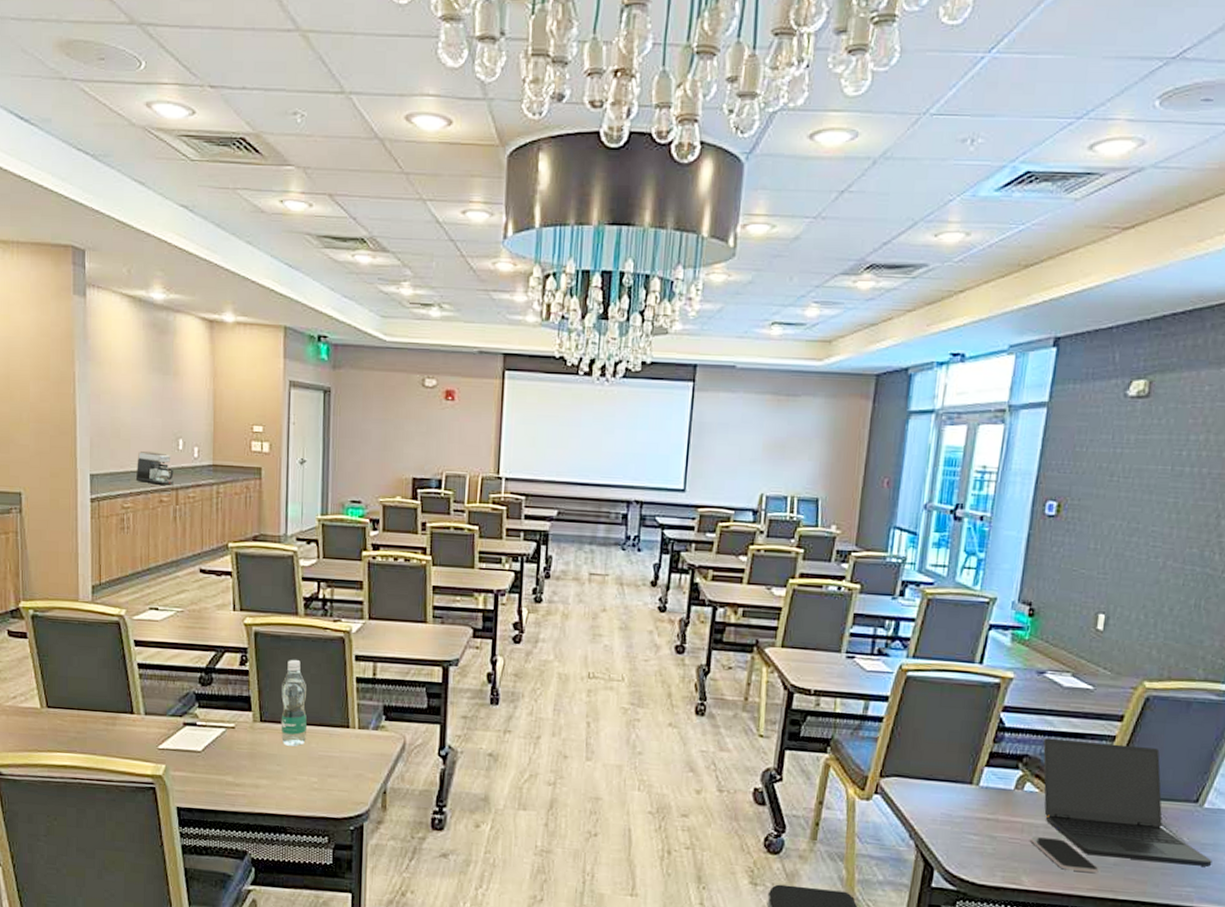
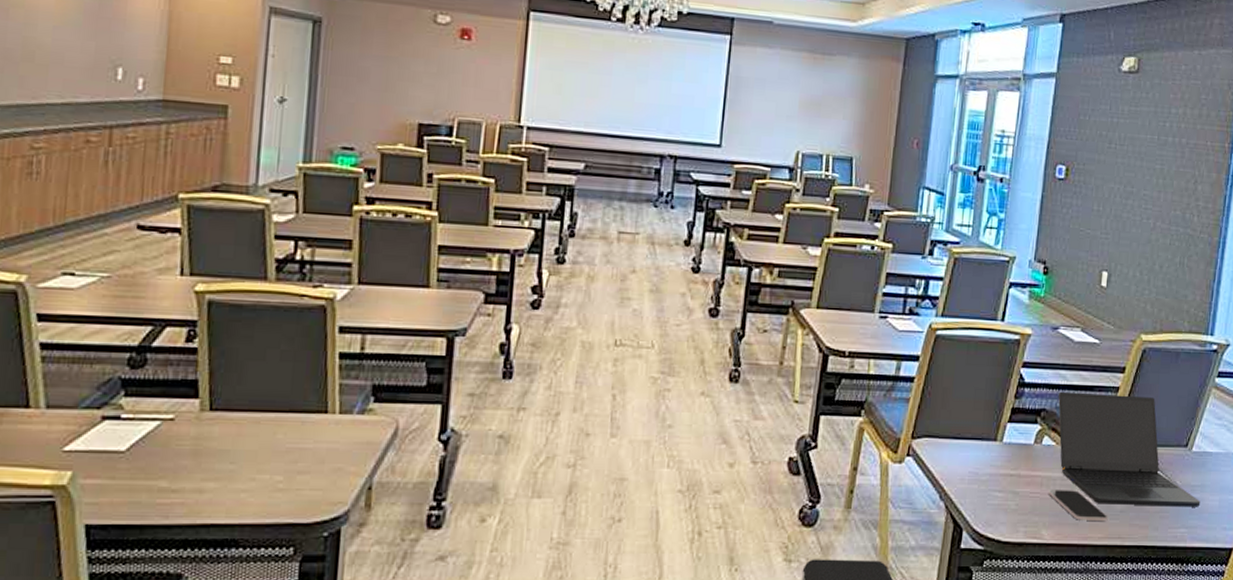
coffee maker: present [135,451,174,485] -> none [52,80,108,123]
bottle: present [281,659,308,747] -> none [237,333,275,439]

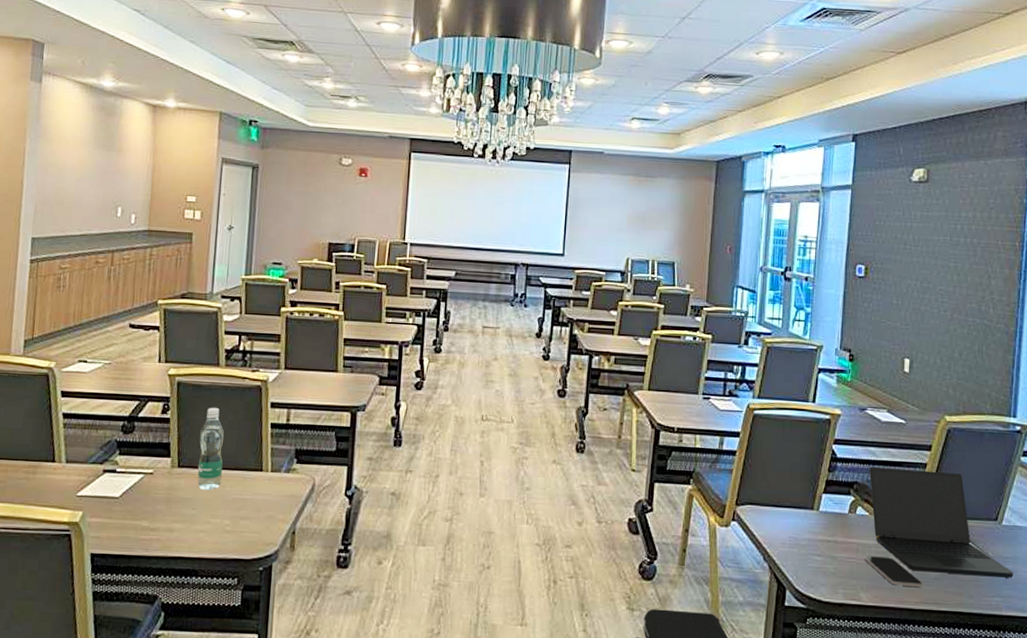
bottle: none [237,333,275,439] -> present [197,407,225,490]

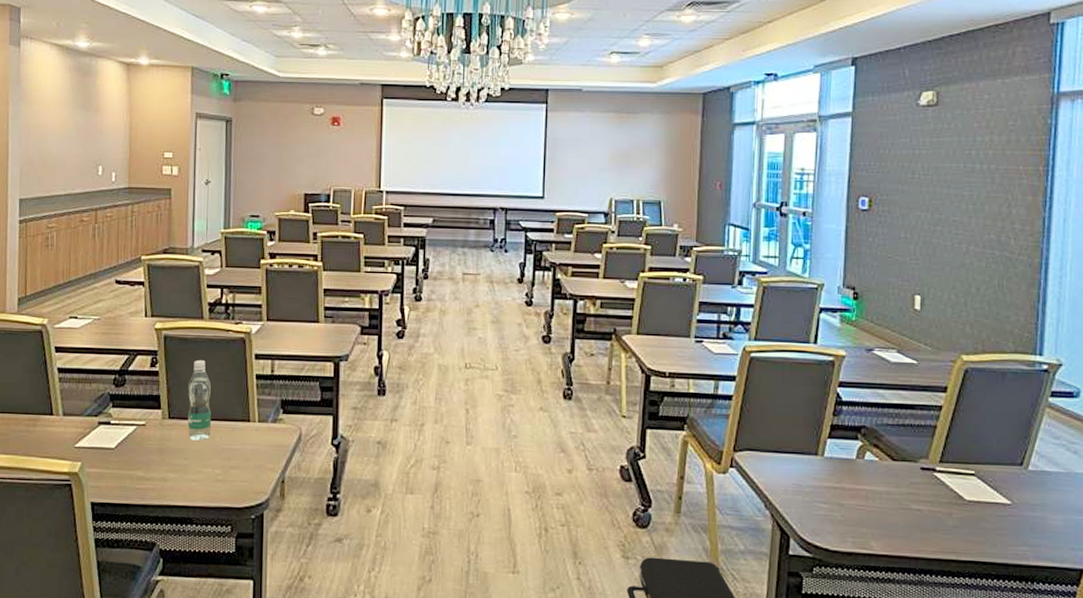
smartphone: present [864,556,923,587] -> none [874,503,940,535]
laptop: present [869,466,1014,578] -> none [878,409,1042,526]

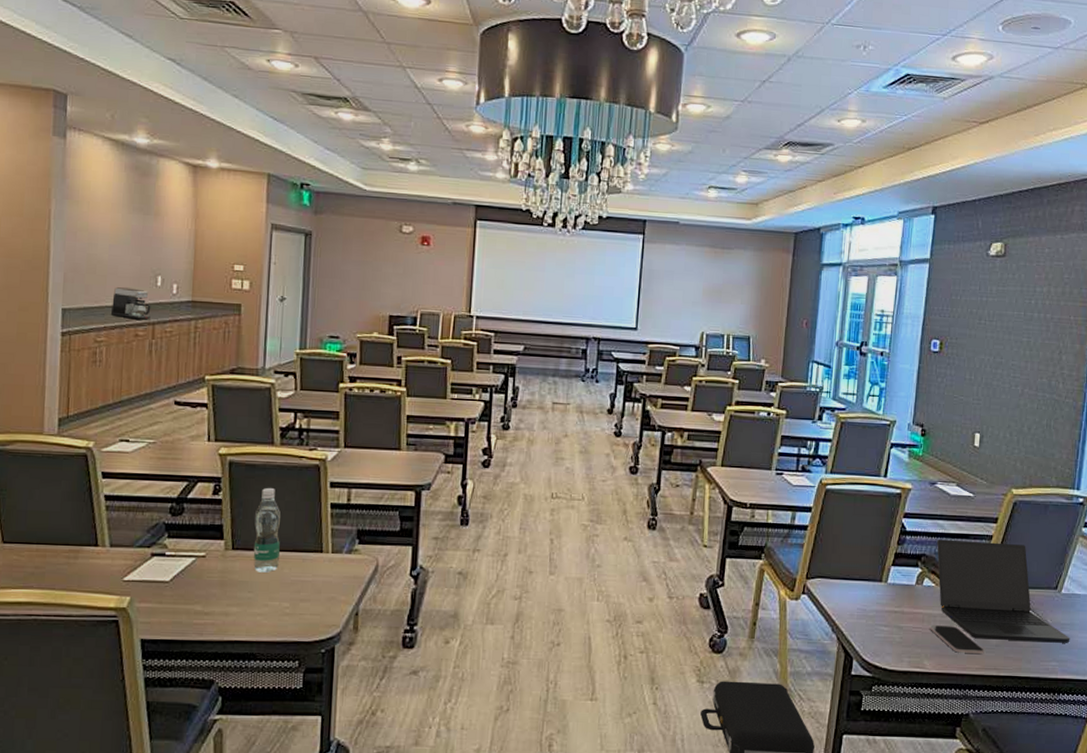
coffee maker: none [59,178,94,207] -> present [110,287,151,320]
smartphone: none [874,503,940,535] -> present [929,625,985,654]
laptop: none [878,409,1042,526] -> present [937,539,1070,643]

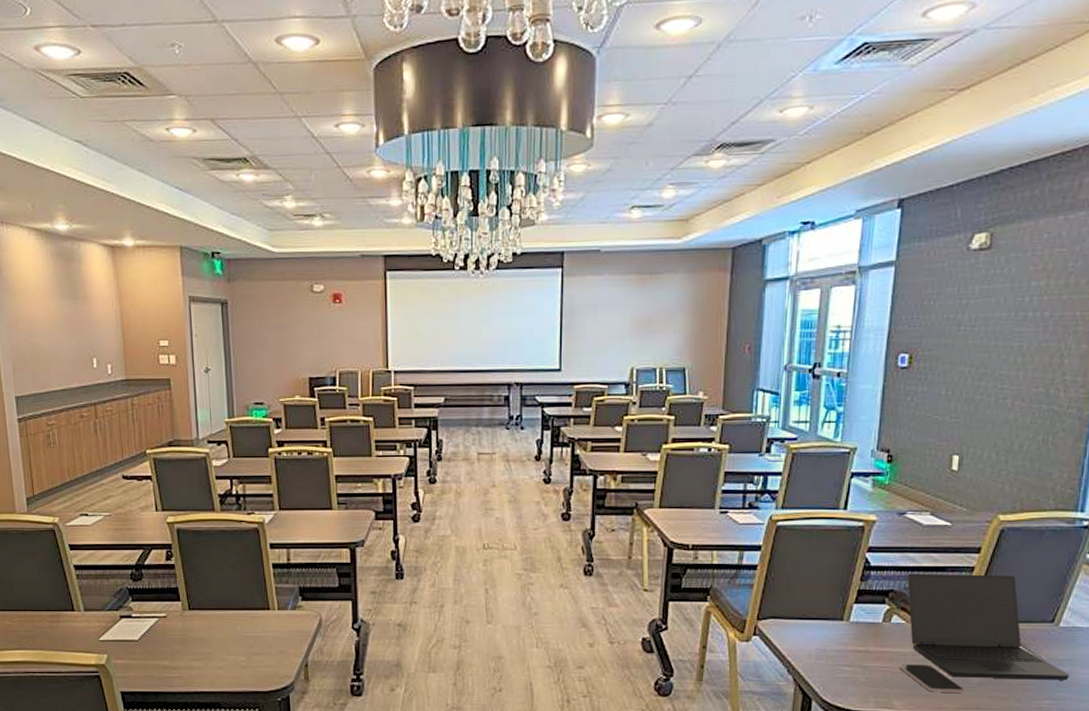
coffee maker: present [110,287,151,320] -> none [56,372,92,402]
bottle: present [253,487,281,573] -> none [205,551,232,630]

